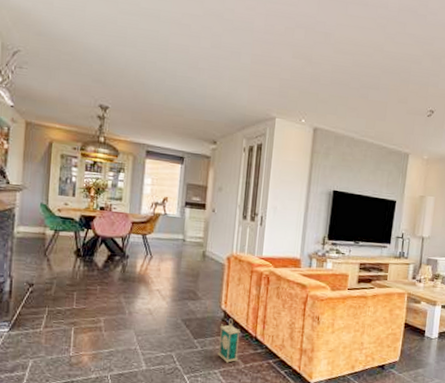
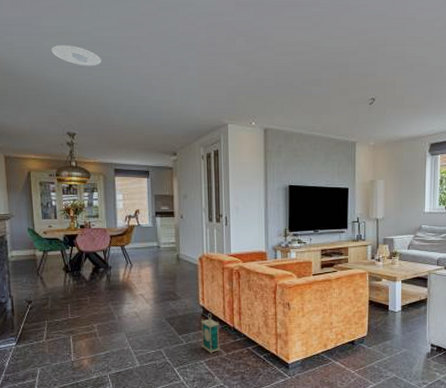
recessed light: none [93,11,149,39] -> present [51,45,102,66]

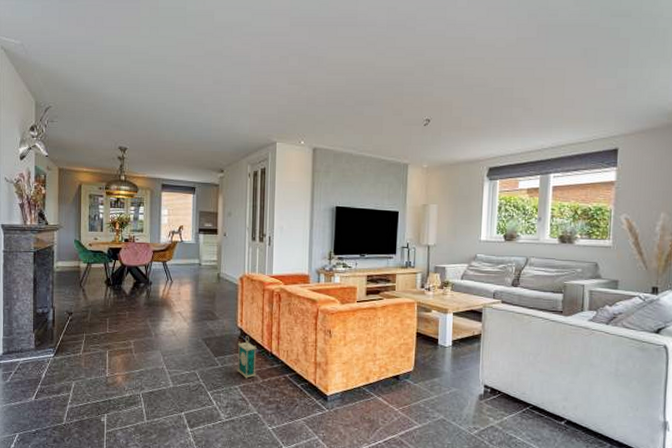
recessed light: present [51,45,102,66] -> none [110,63,157,84]

